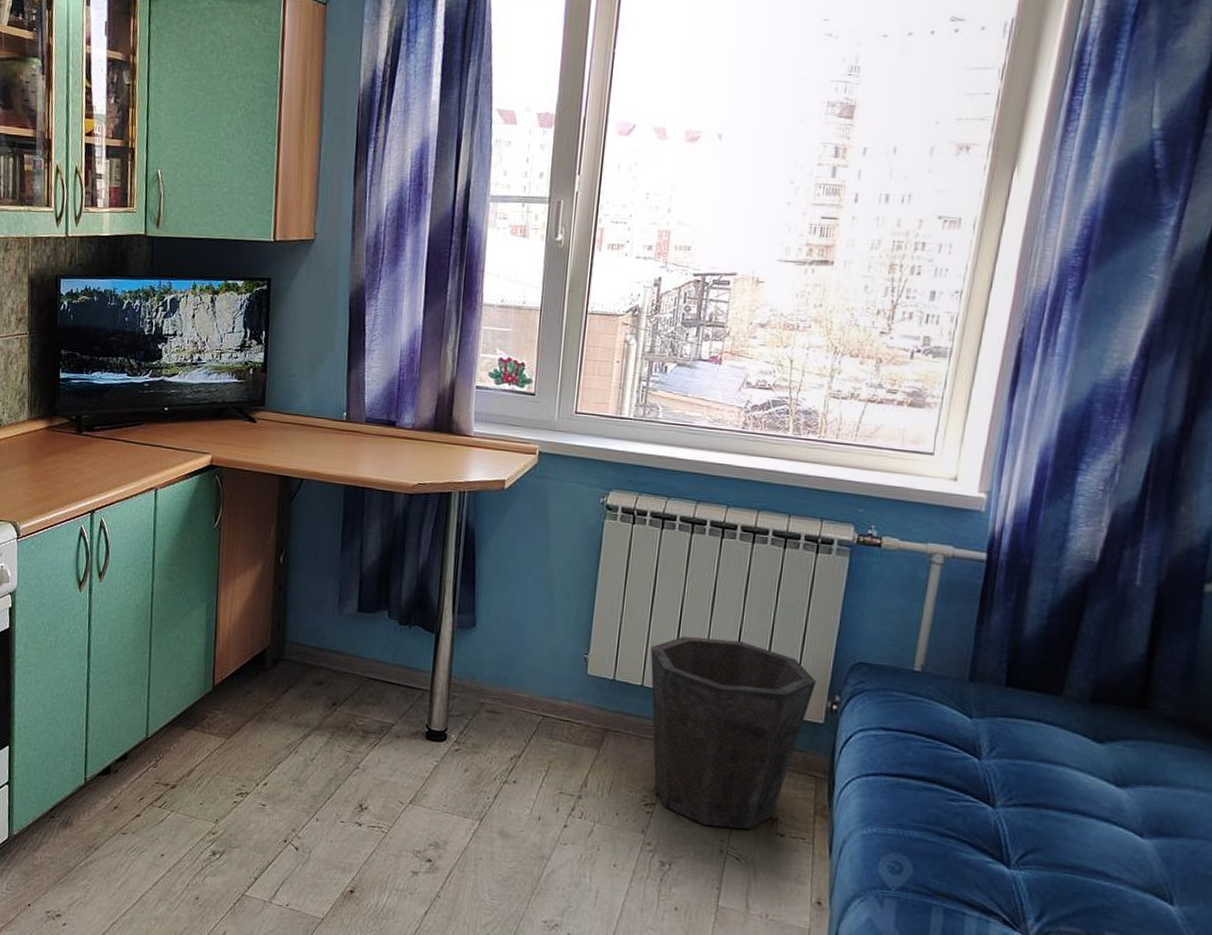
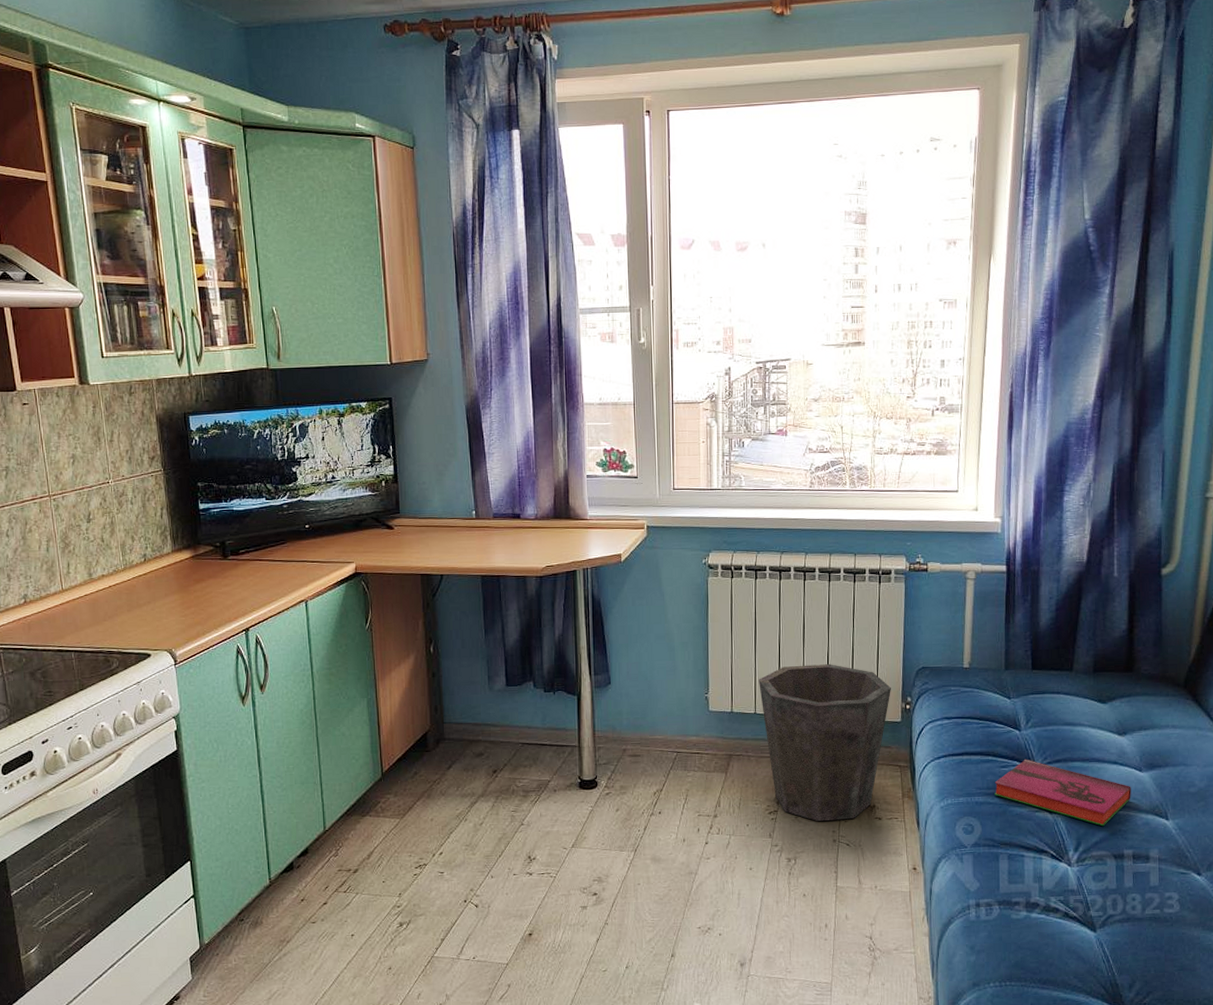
hardback book: none [936,795,1126,897] -> present [994,759,1131,827]

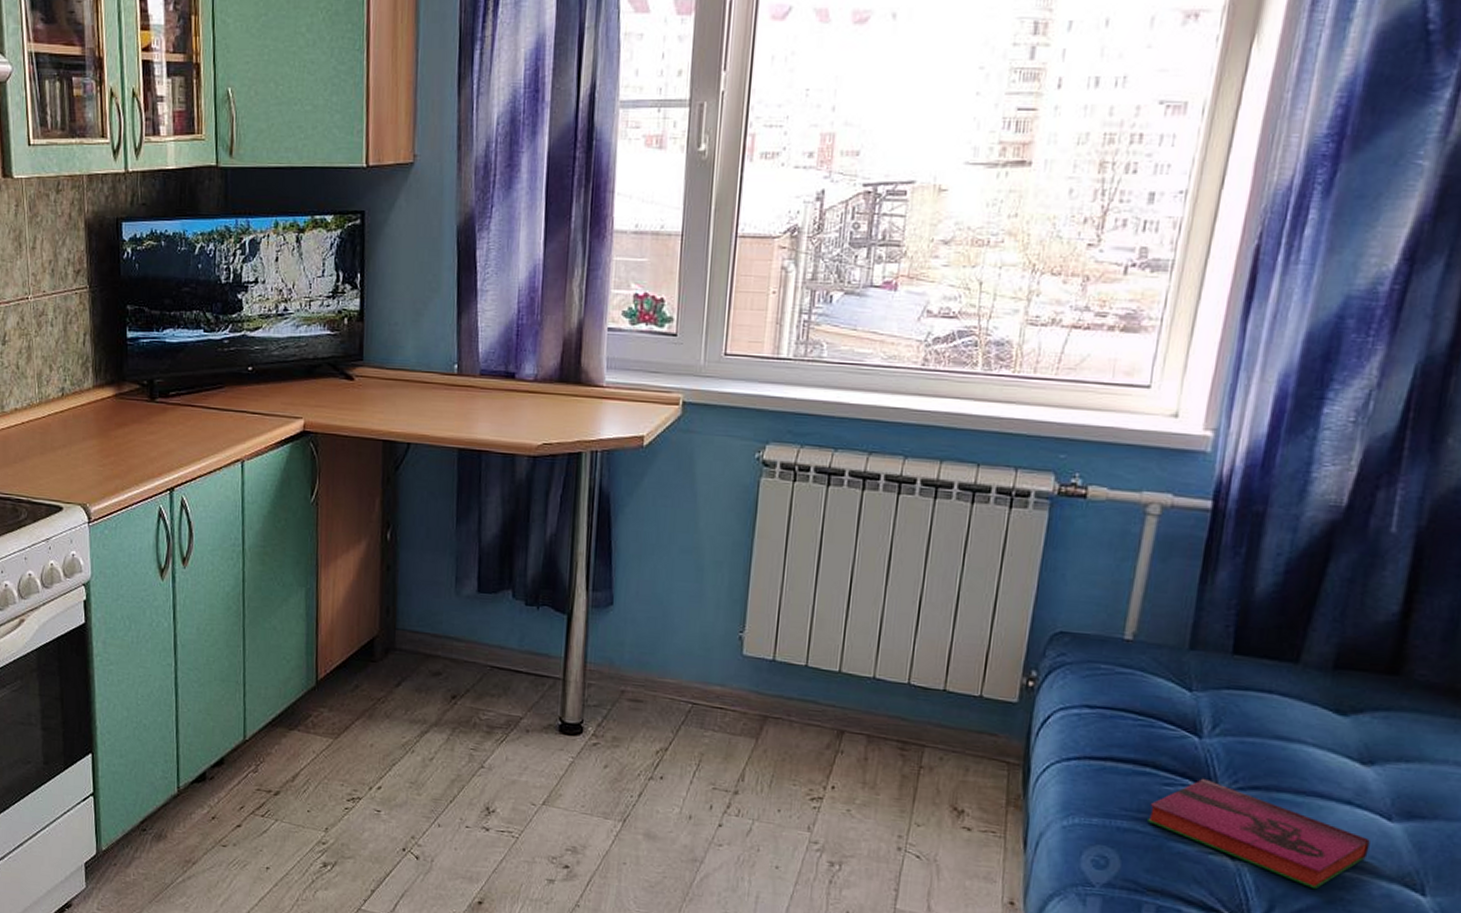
waste bin: present [759,664,891,822] -> none [815,608,1009,824]

